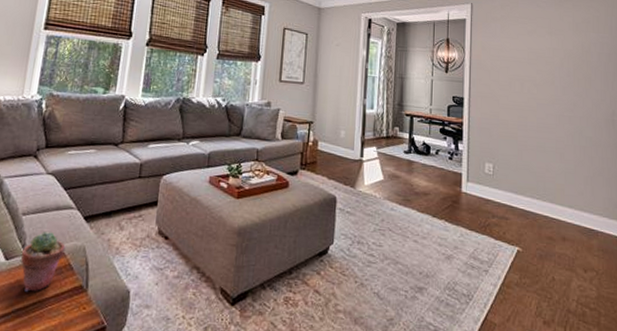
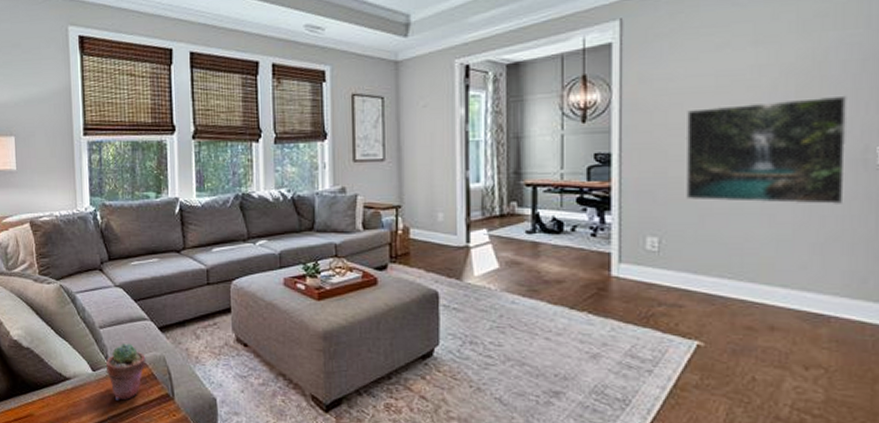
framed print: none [510,73,603,151] -> present [685,95,849,206]

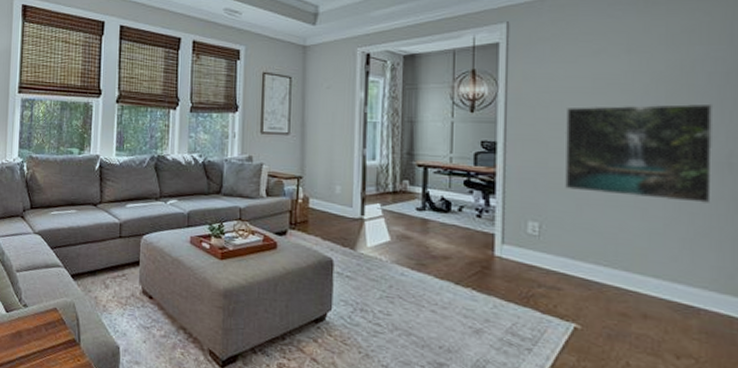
potted succulent: present [106,343,146,400] -> none [19,288,57,342]

